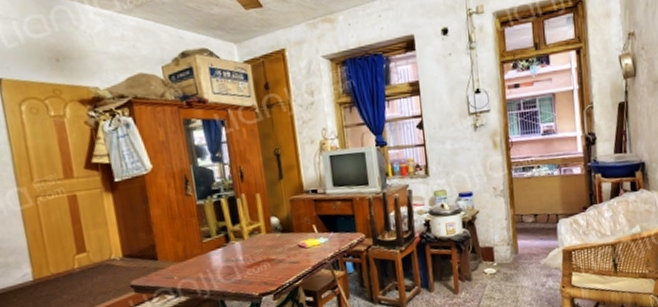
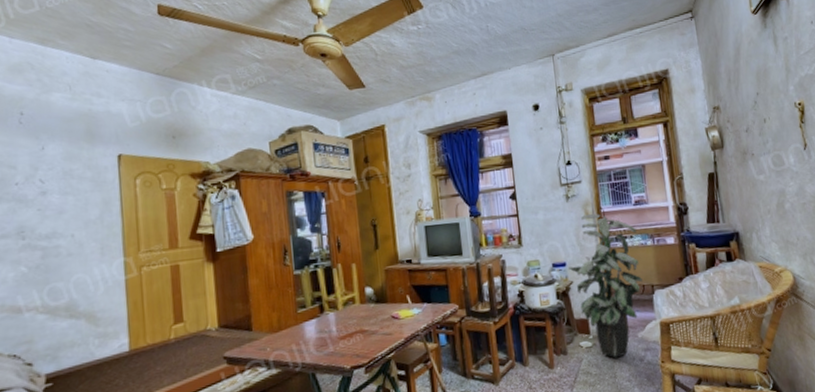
indoor plant: none [475,143,548,284] -> present [568,213,643,358]

